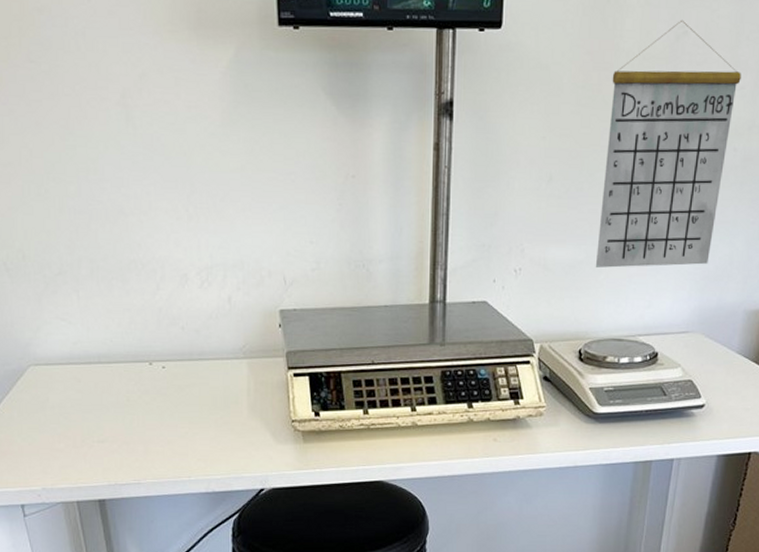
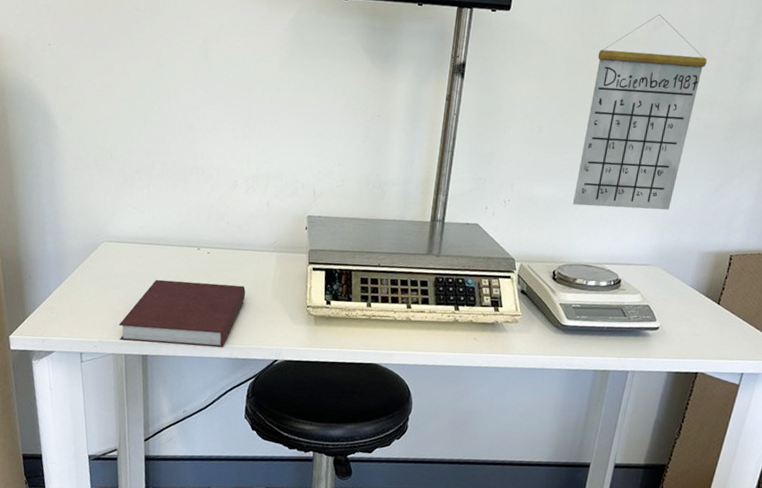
notebook: none [64,403,216,486] -> present [118,279,246,348]

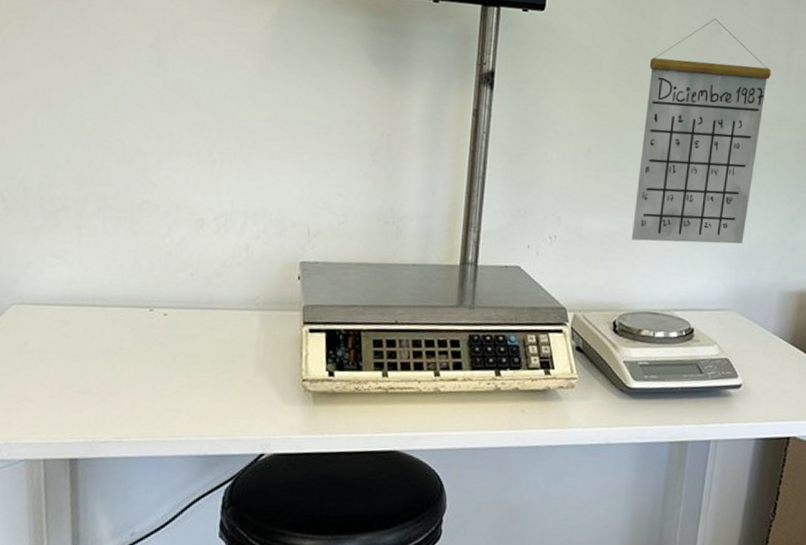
notebook: present [118,279,246,348] -> none [34,353,219,443]

